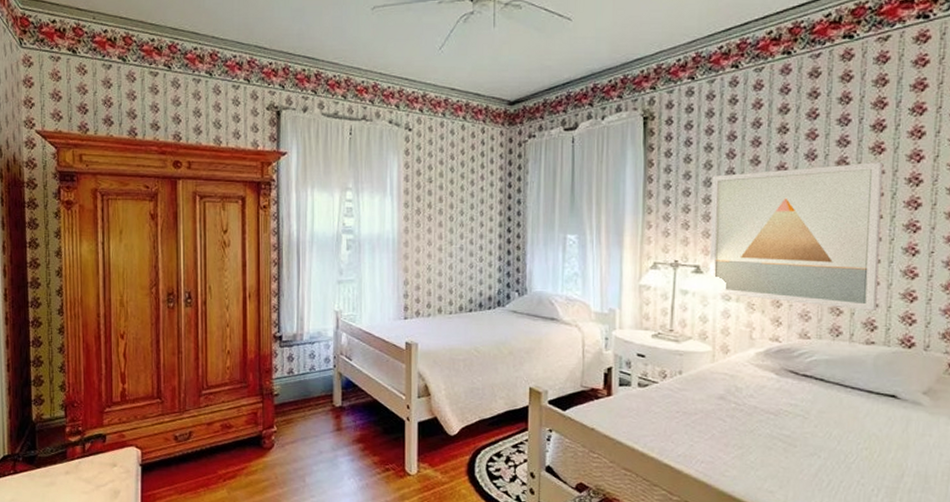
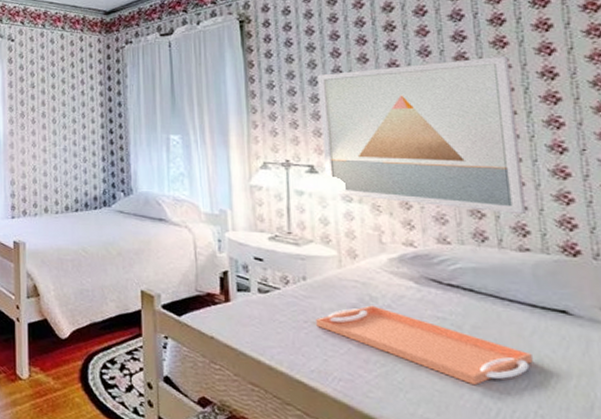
serving tray: none [687,395,863,462] -> present [316,305,533,386]

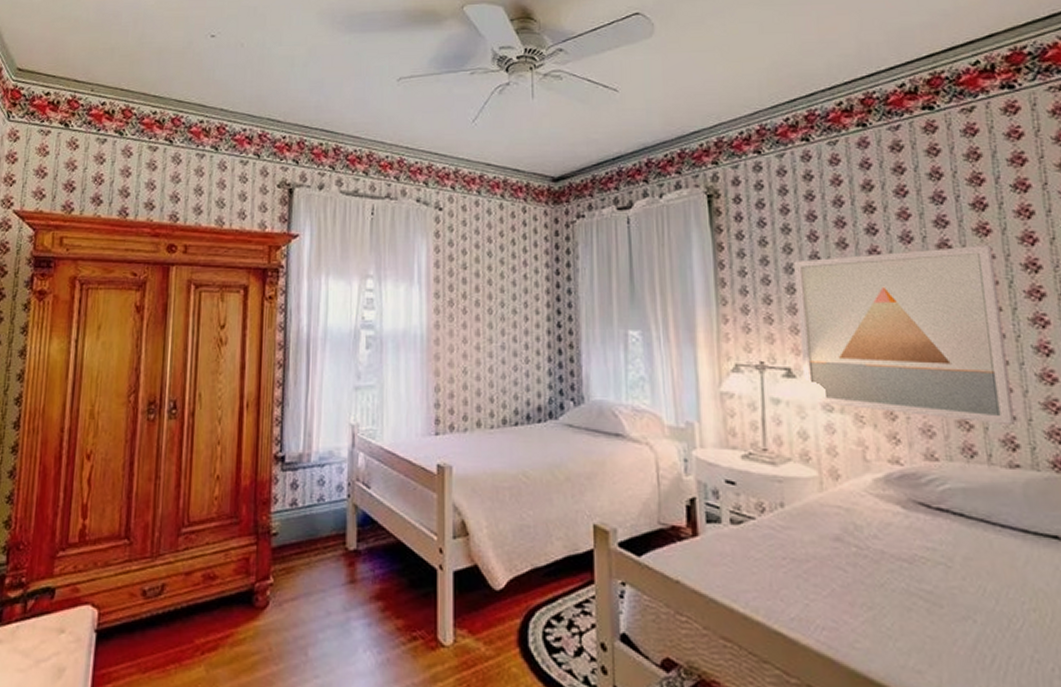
serving tray: present [316,305,533,386] -> none [796,536,1027,629]

